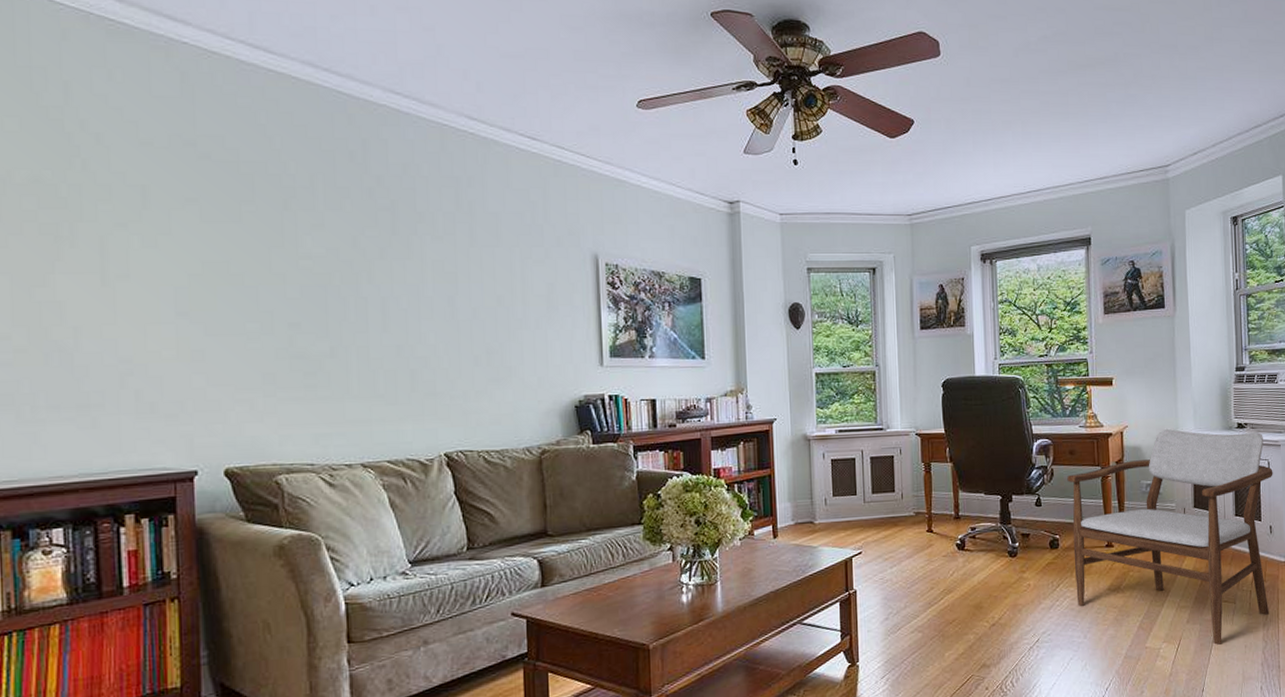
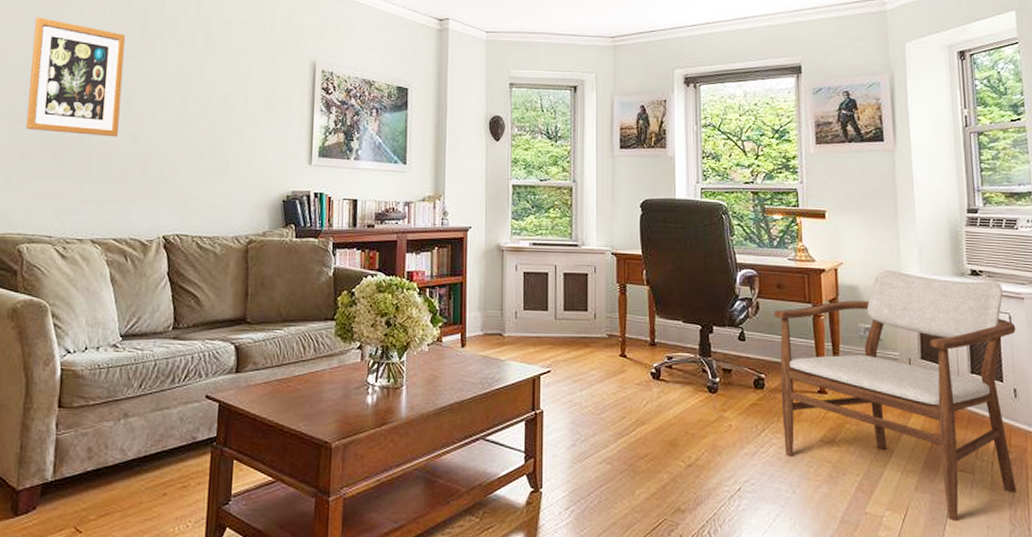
wall art: none [257,215,378,350] -> present [25,17,126,137]

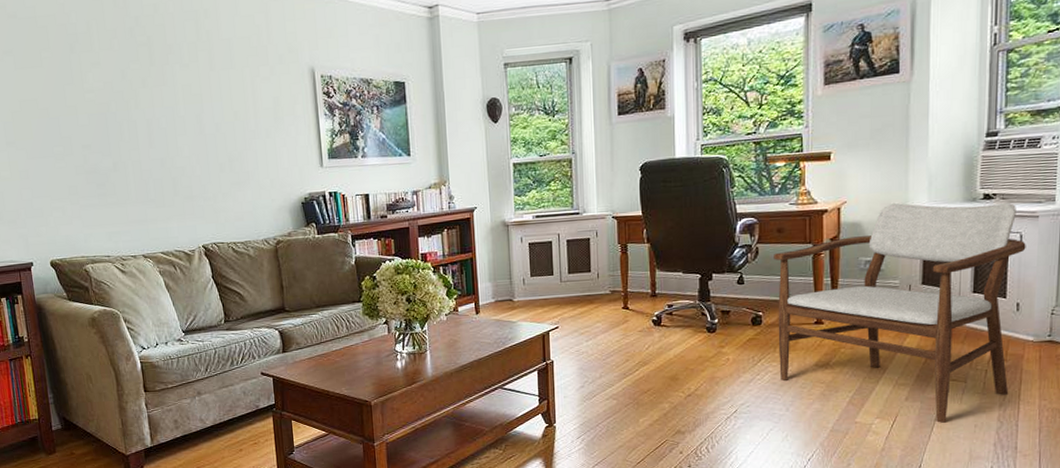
wall art: present [25,17,126,137] -> none [53,59,147,166]

